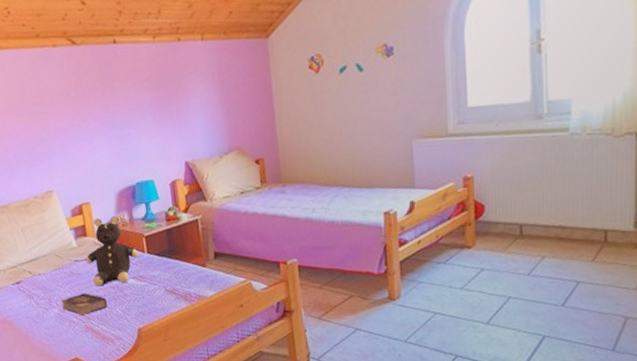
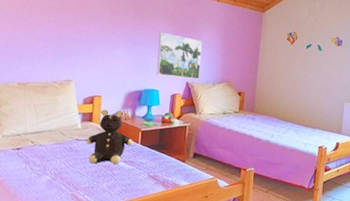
book: present [61,293,108,316] -> none [54,167,97,185]
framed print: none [137,101,201,161] -> present [156,32,202,80]

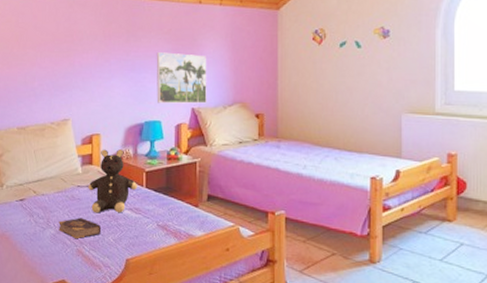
book: none [54,167,97,185] -> present [58,218,102,239]

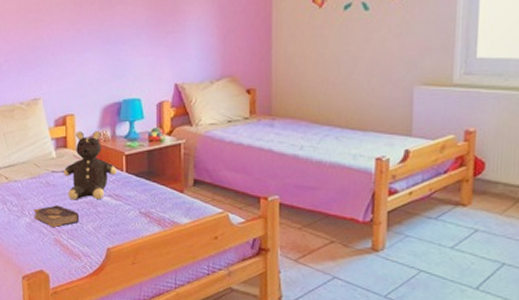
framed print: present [156,52,207,104] -> none [133,20,192,79]

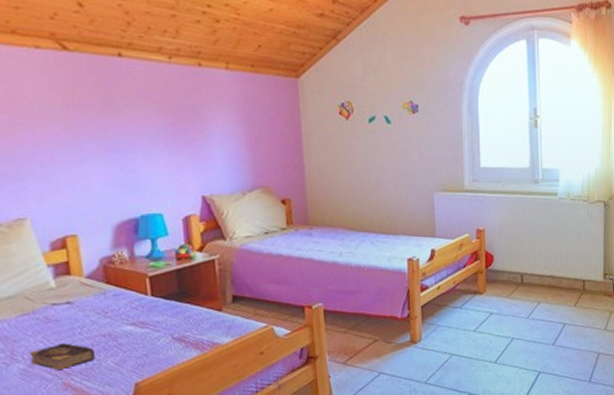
teddy bear: present [63,131,117,200] -> none [68,252,140,335]

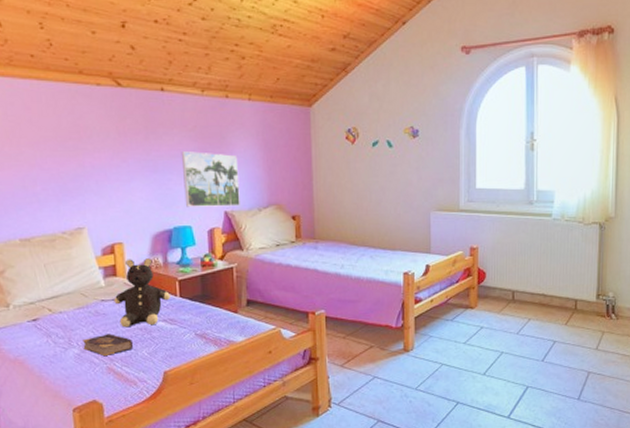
teddy bear: none [68,252,140,335] -> present [114,258,170,328]
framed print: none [146,127,221,192] -> present [181,151,240,207]

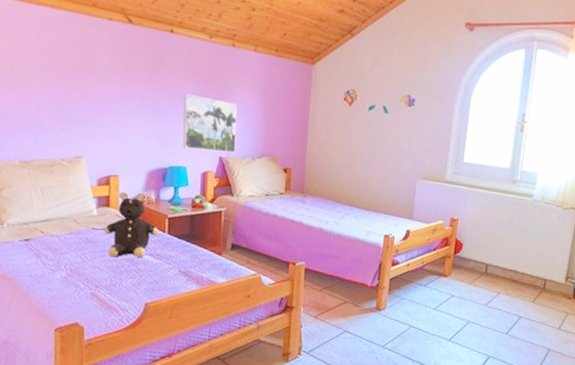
book: present [83,334,134,357] -> none [70,261,119,283]

